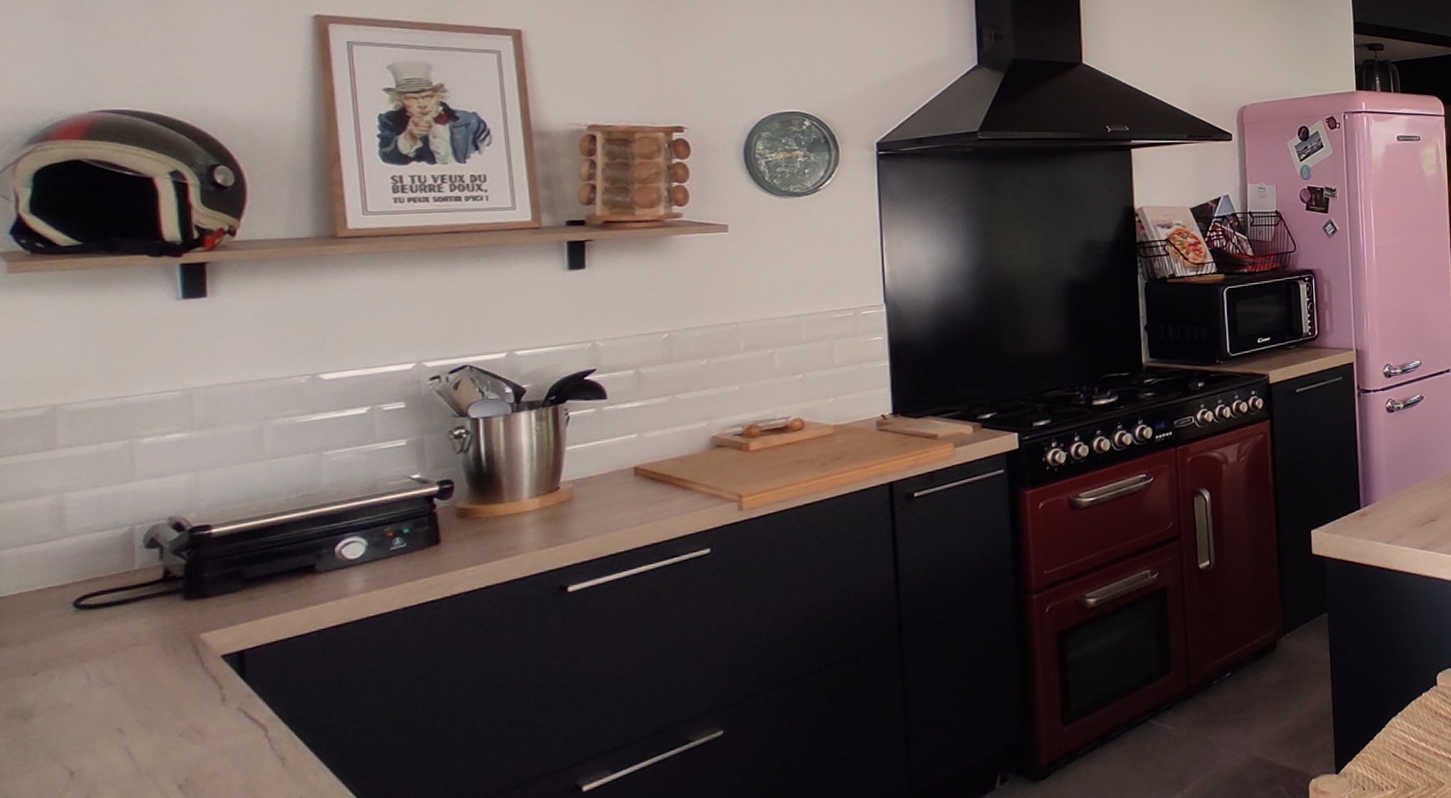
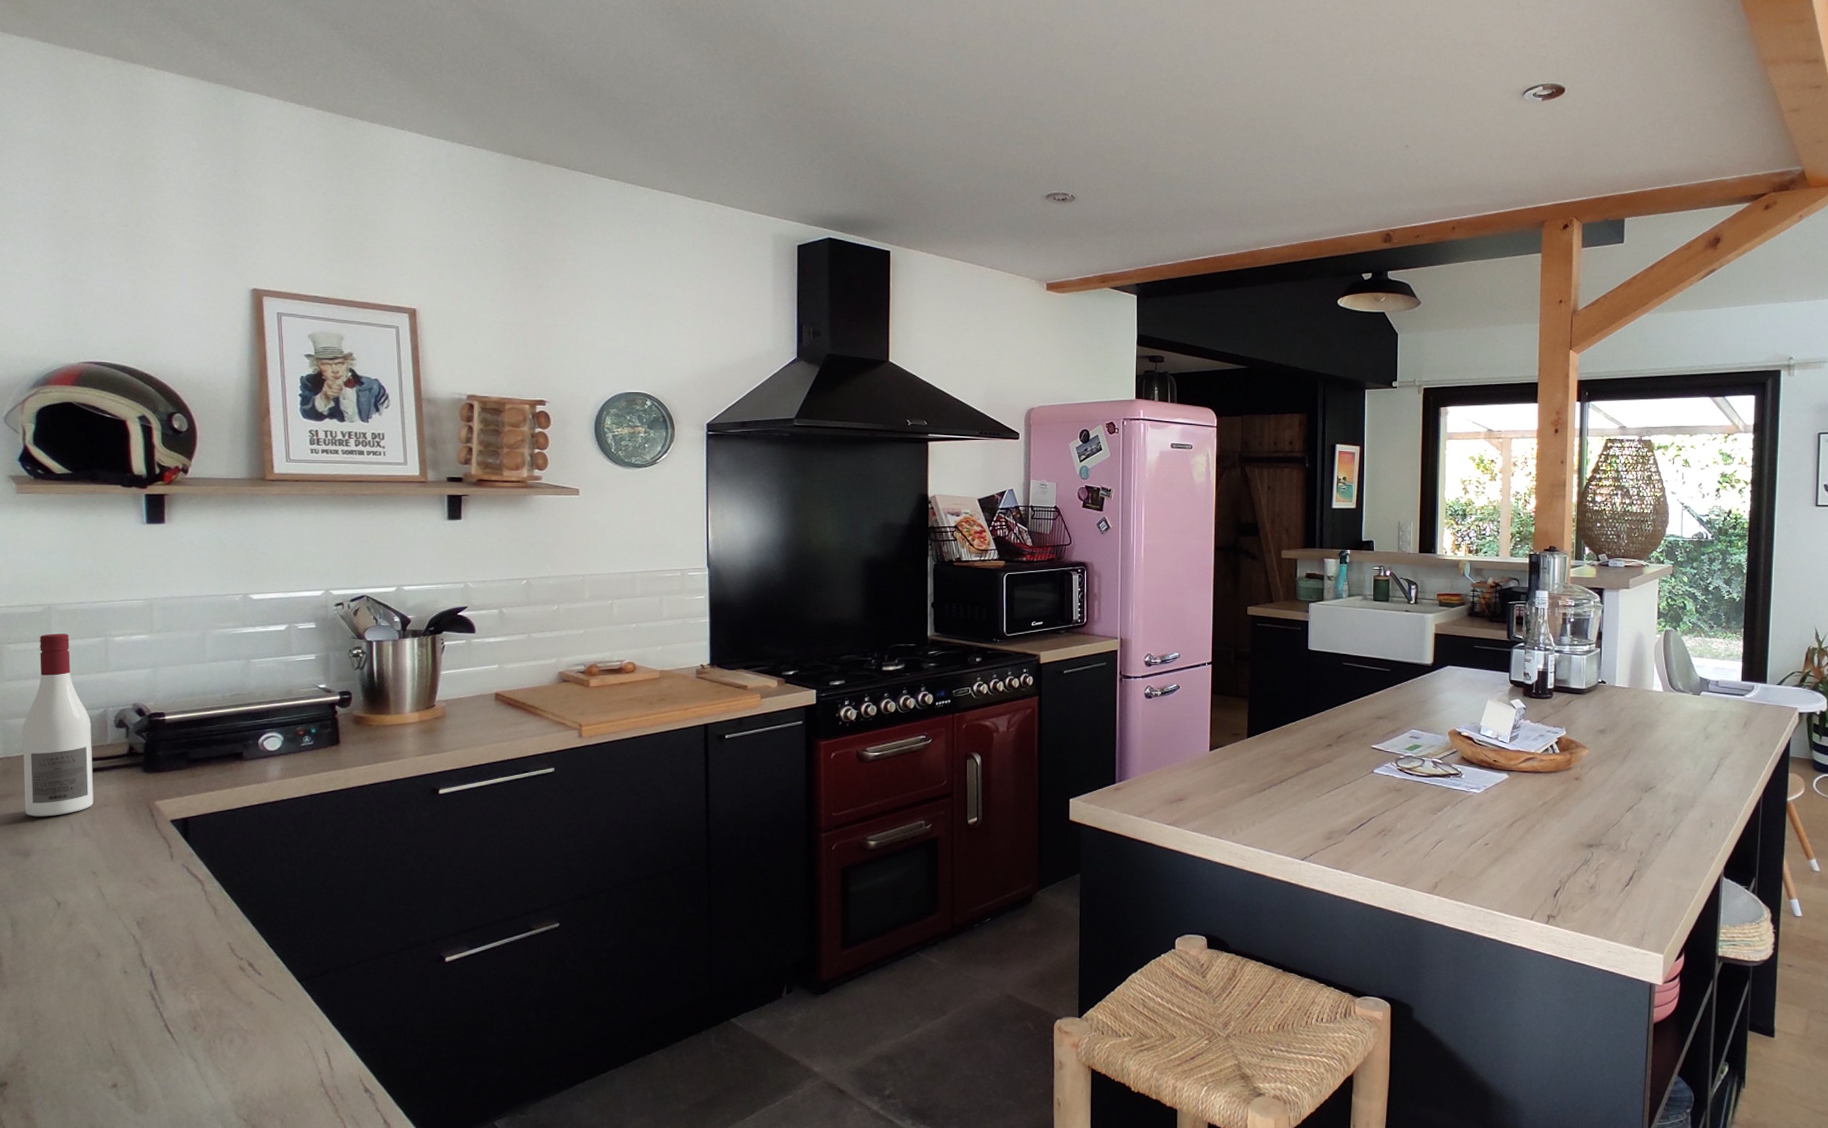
wine bottle: none [19,439,117,669] -> present [22,633,94,817]

